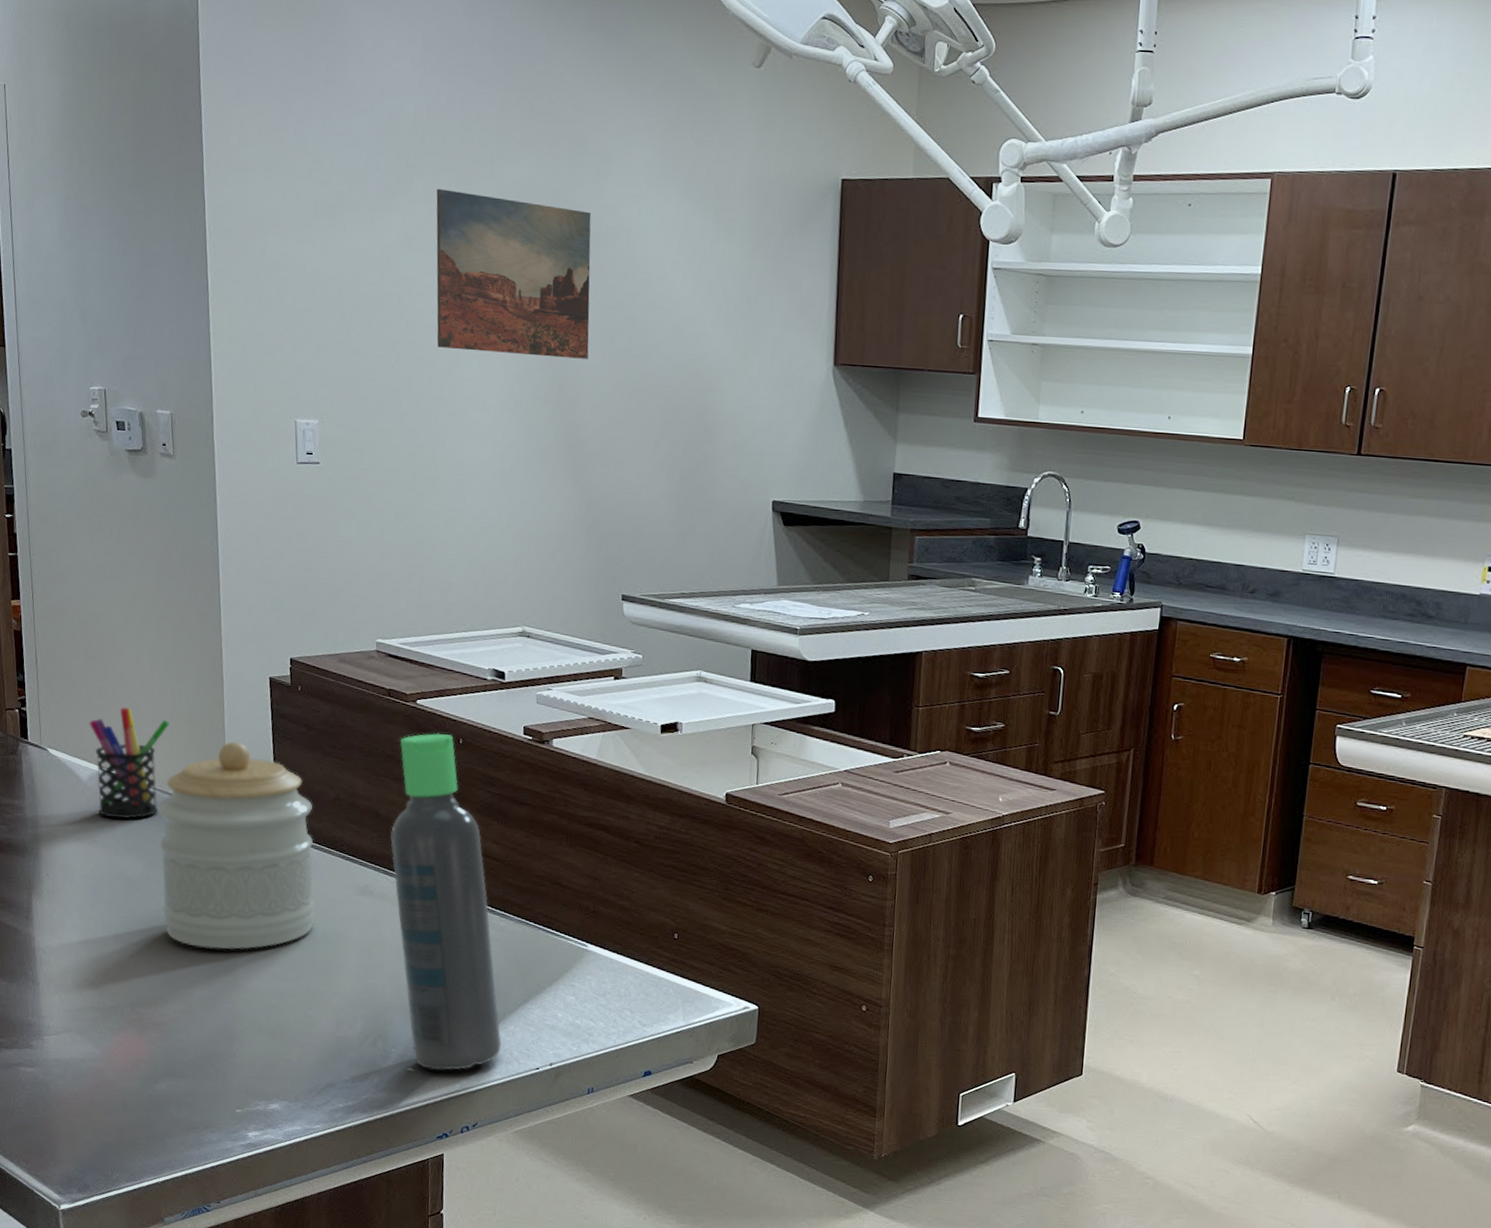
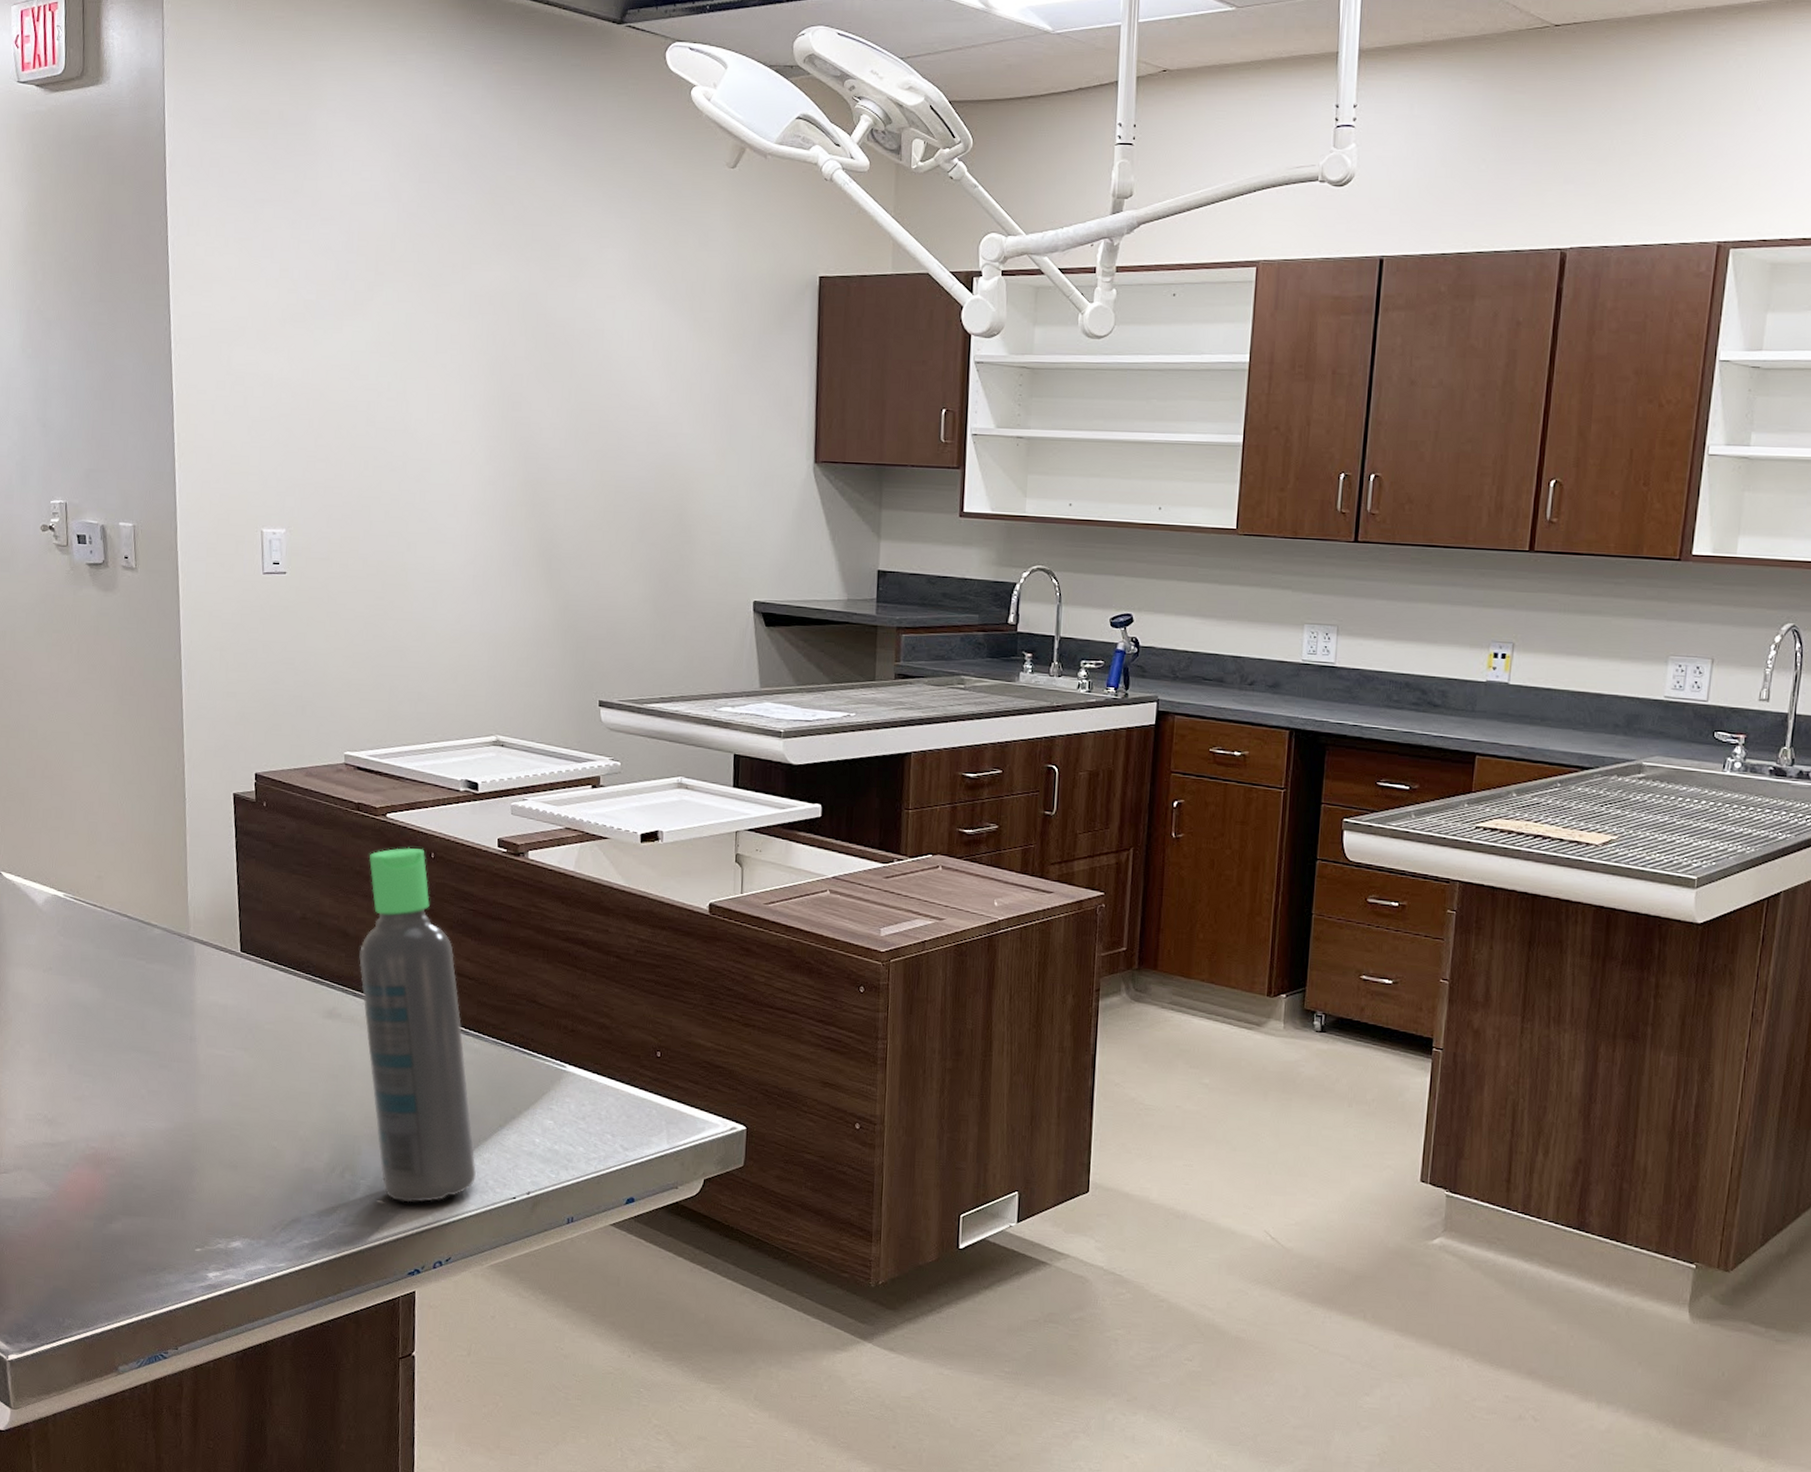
pen holder: present [89,706,170,819] -> none [45,827,129,944]
jar: present [158,741,316,950] -> none [116,861,281,1079]
wall art: present [436,189,591,359] -> none [406,295,565,462]

